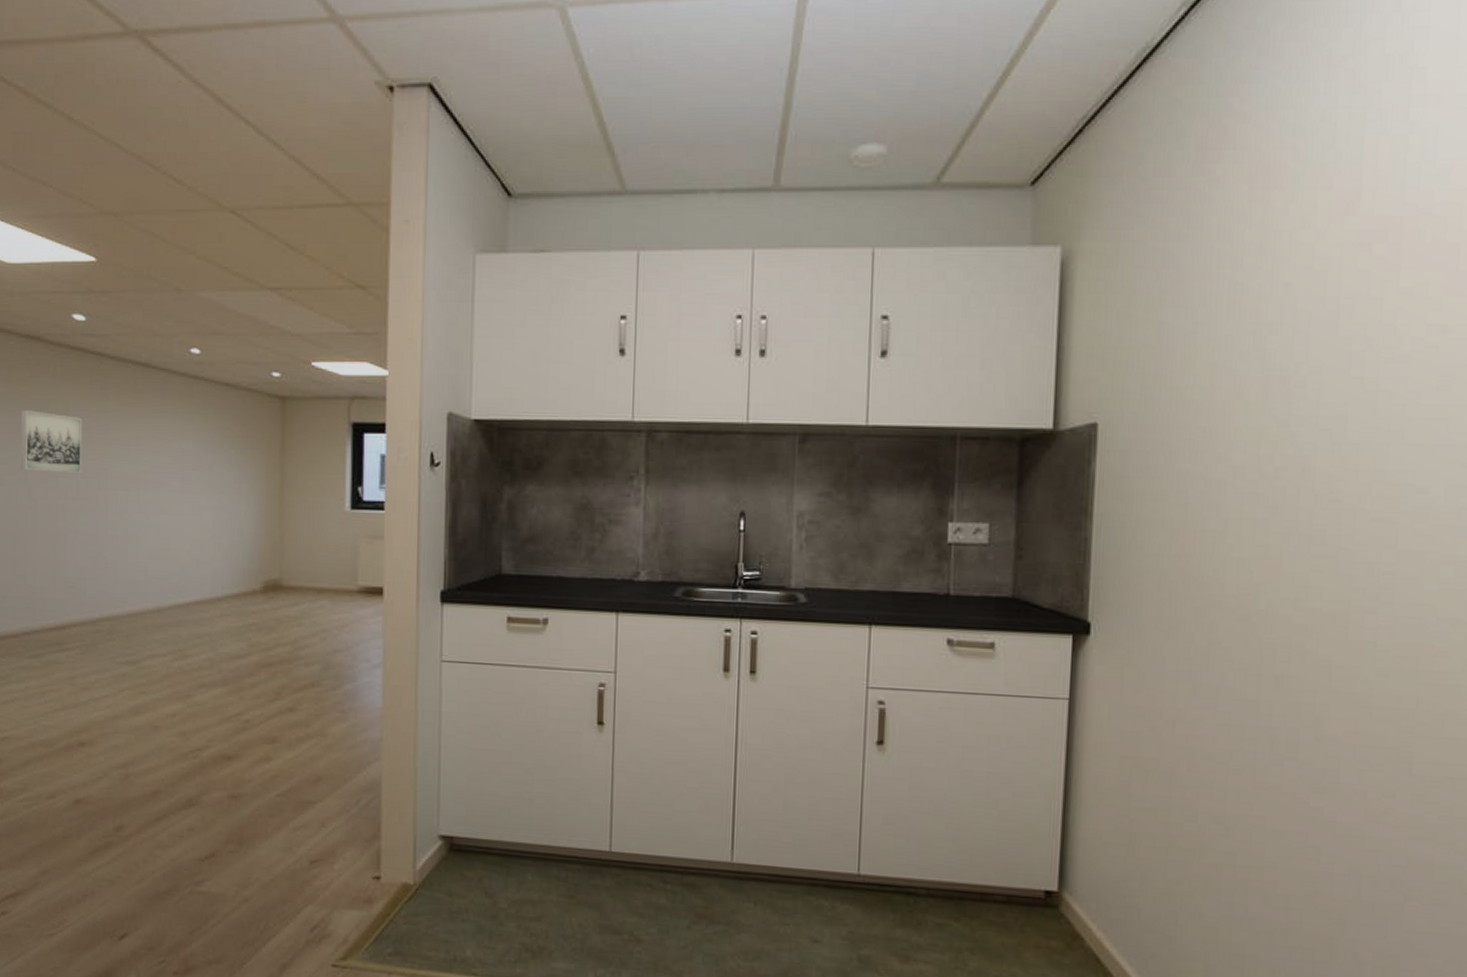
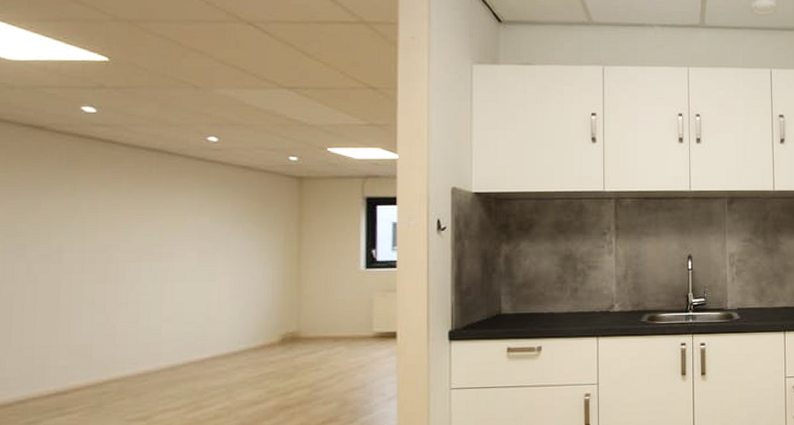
wall art: present [21,410,83,474] -> none [19,193,92,250]

